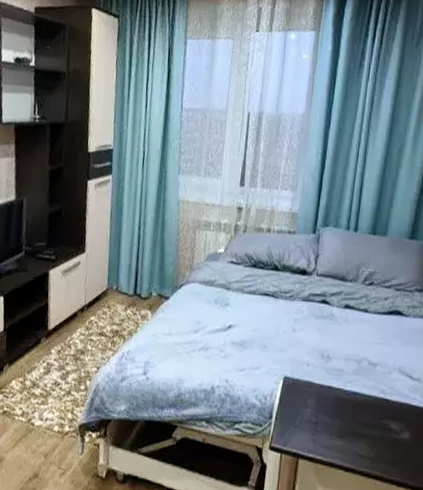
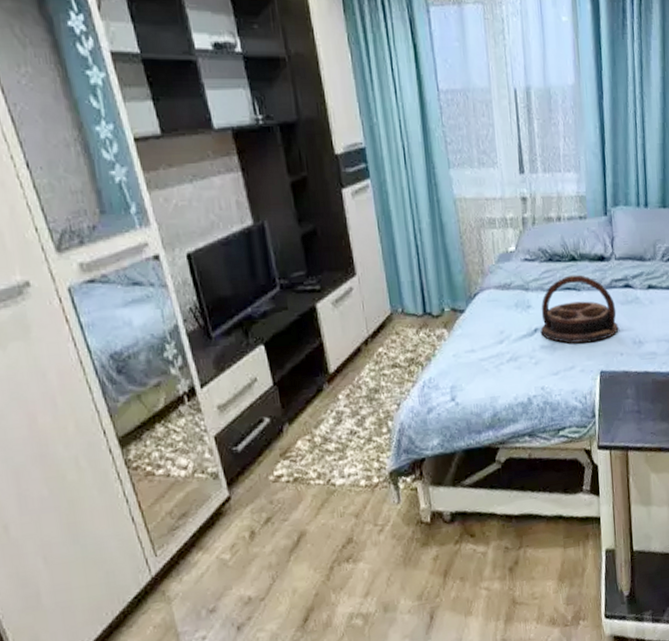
serving tray: none [233,282,310,348] -> present [540,274,619,343]

